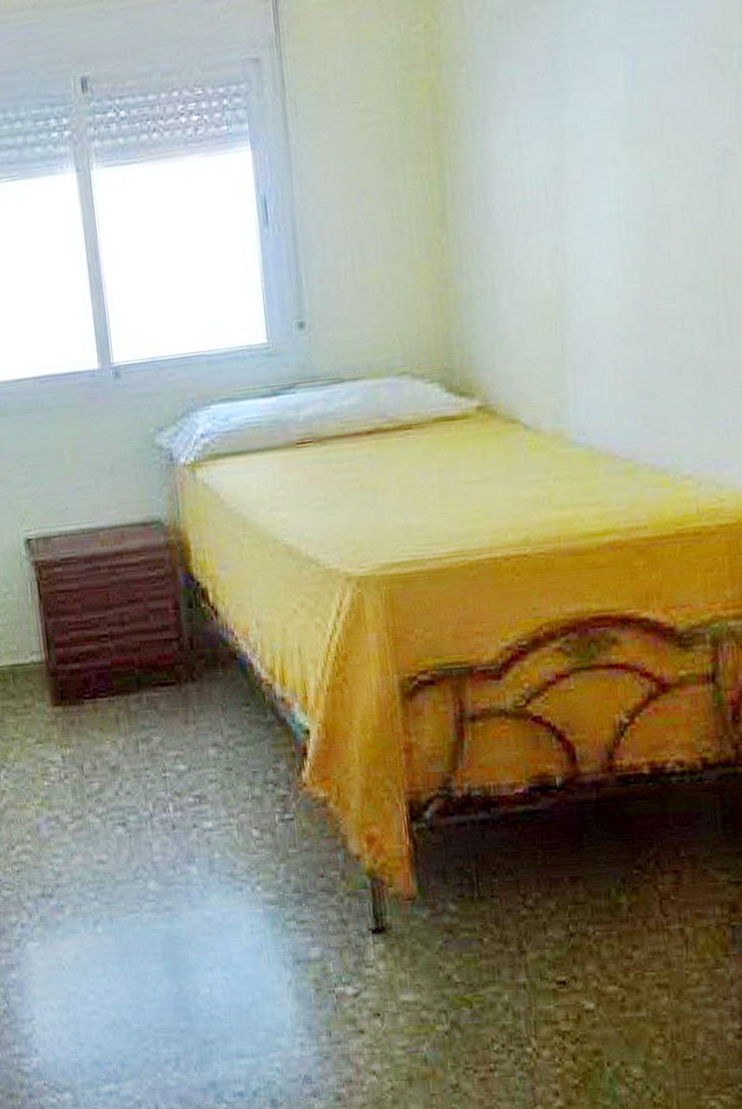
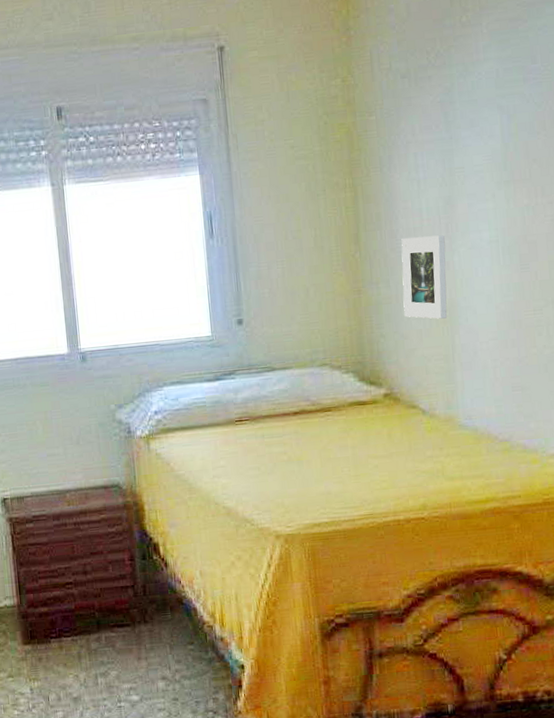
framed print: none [498,210,556,314] -> present [401,235,448,319]

